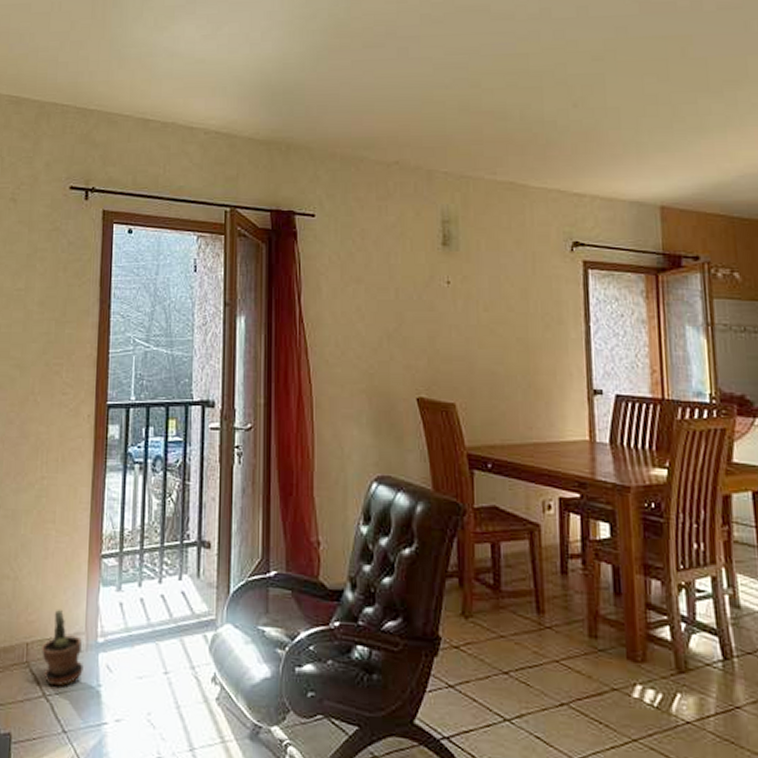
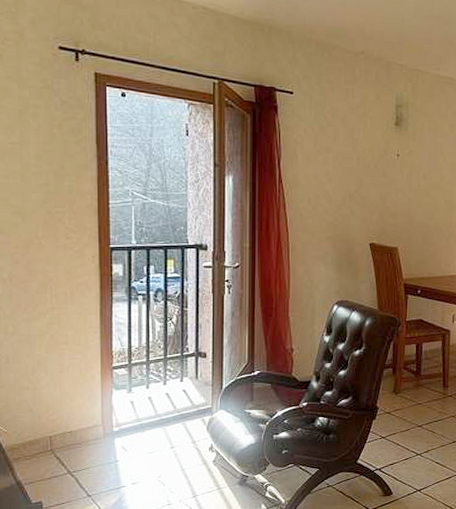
potted plant: present [42,608,84,687] -> none [64,409,102,465]

